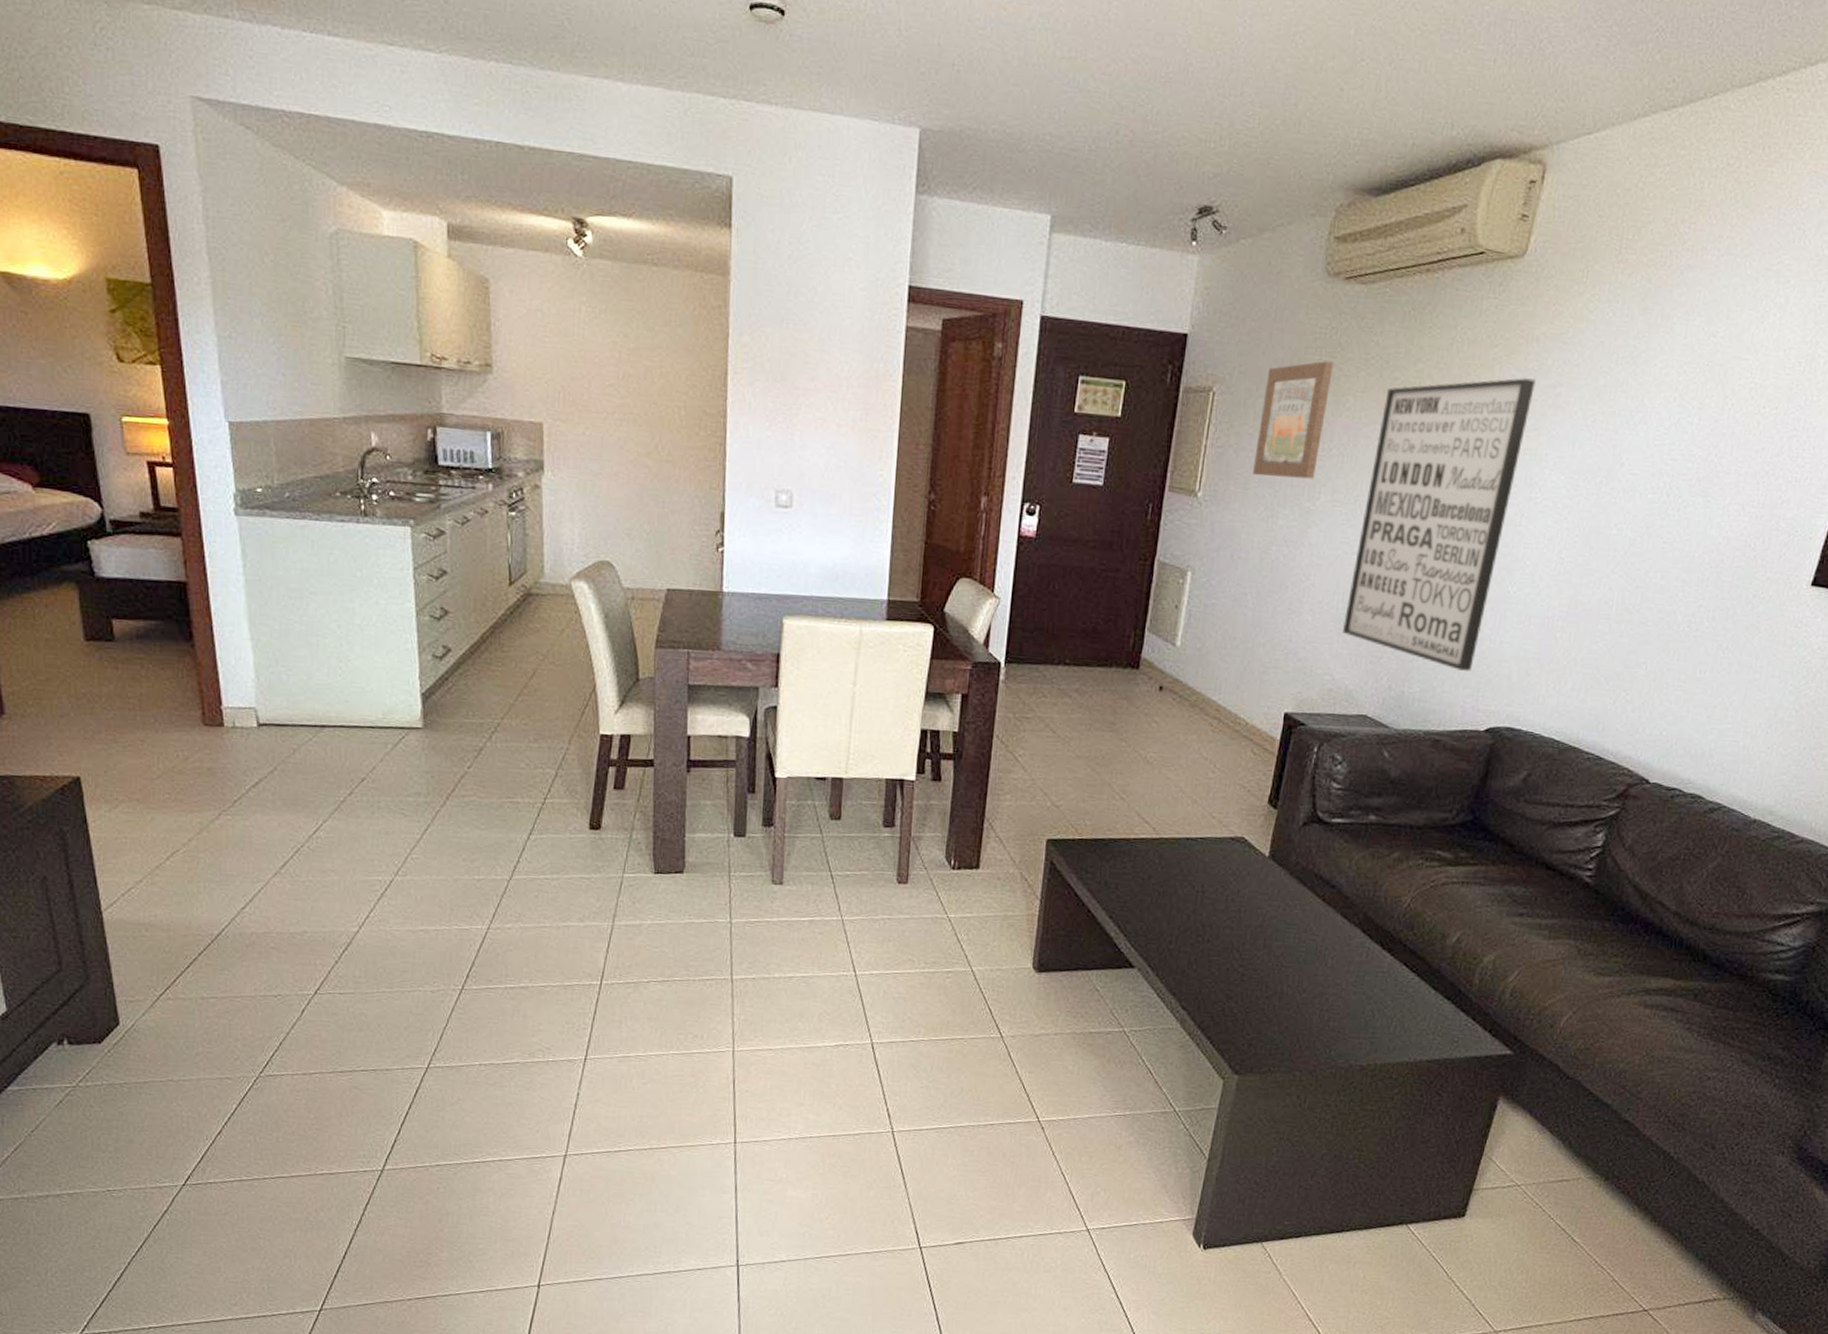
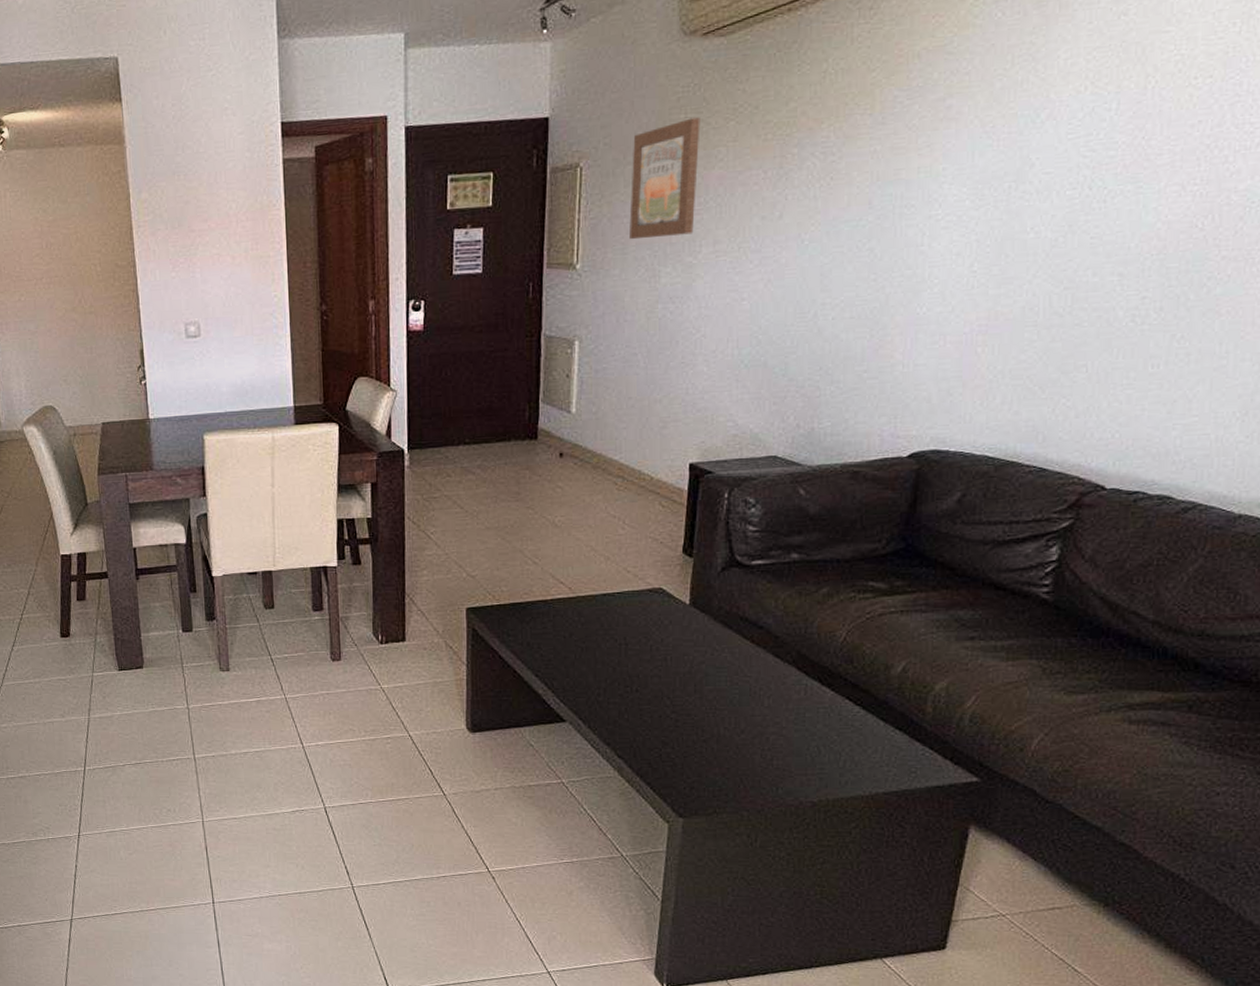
wall art: present [1343,378,1536,671] -> none [741,96,922,400]

